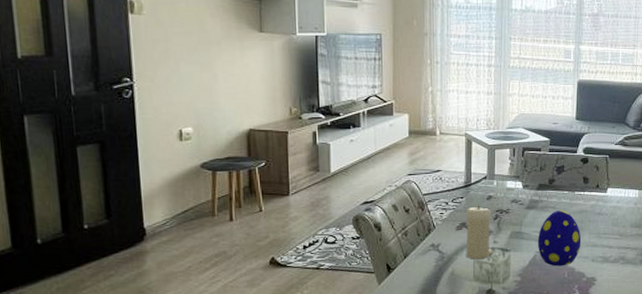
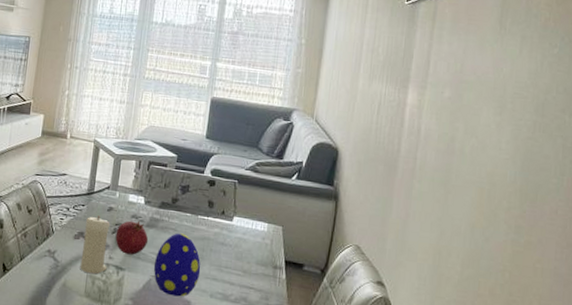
fruit: none [498,204,530,237] -> present [115,220,149,255]

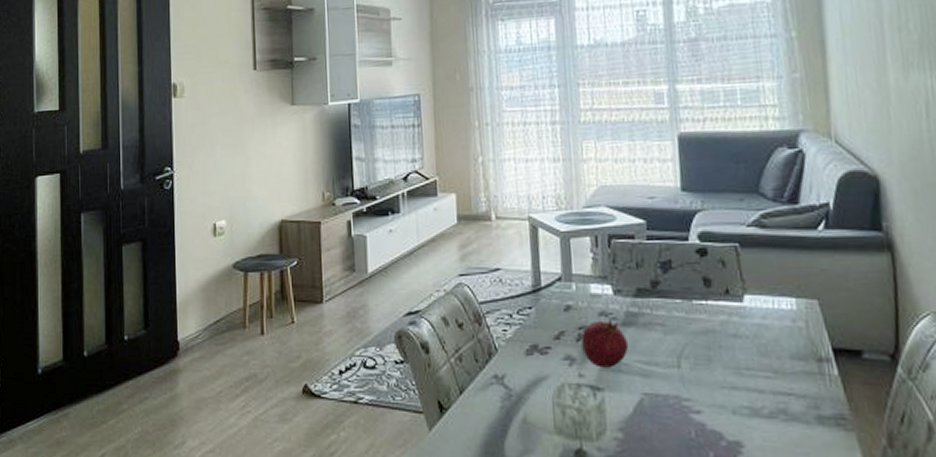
candle: present [80,215,111,275] -> none [538,319,579,401]
decorative egg: present [153,233,201,297] -> none [642,328,712,419]

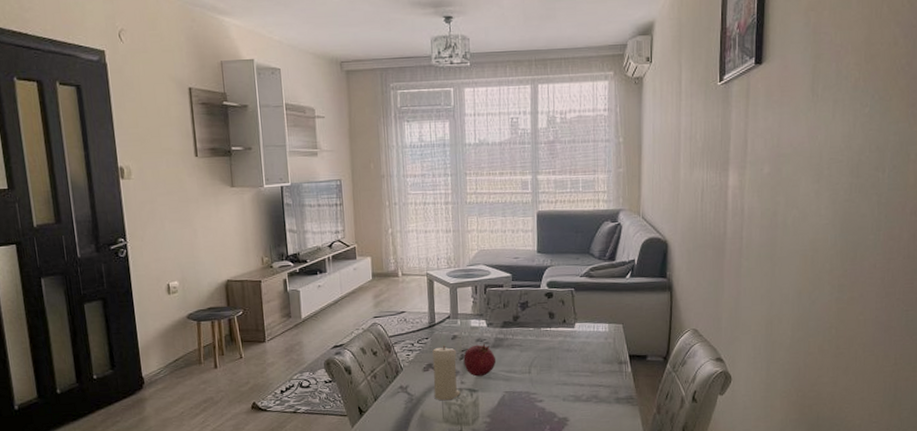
candle: none [538,319,579,401] -> present [432,345,461,401]

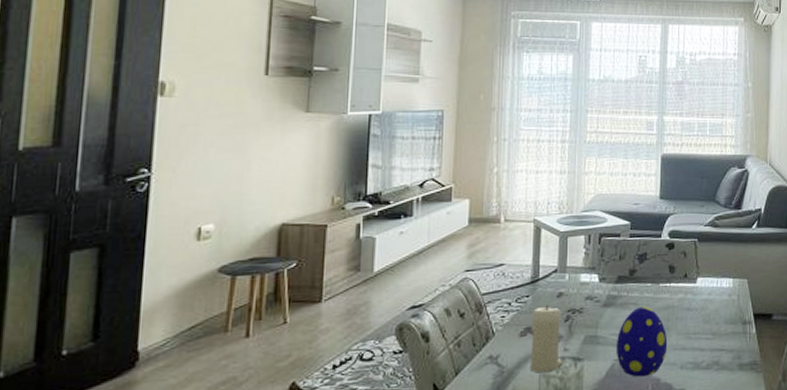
fruit: present [463,343,497,377] -> none [569,301,607,342]
decorative egg: none [505,347,551,406] -> present [616,306,668,377]

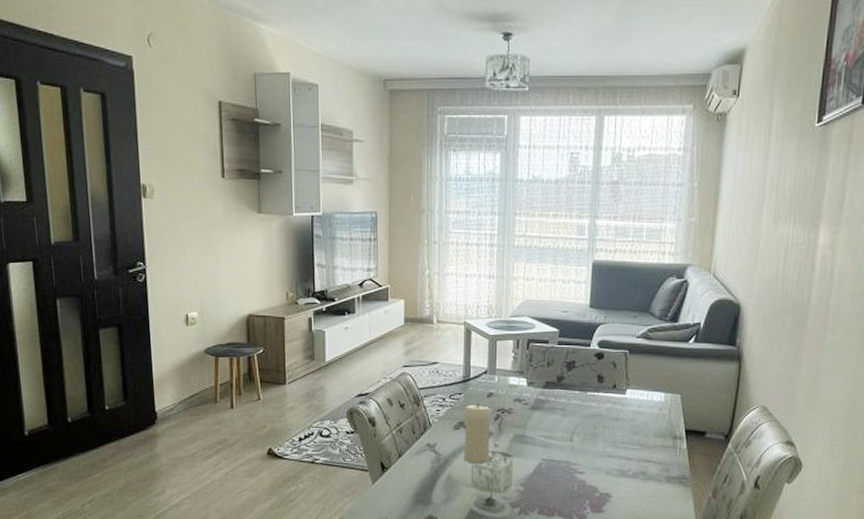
decorative egg: present [616,306,668,377] -> none [543,412,594,478]

